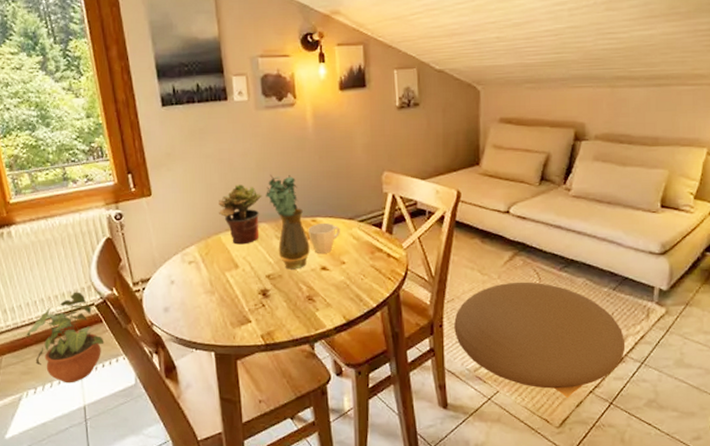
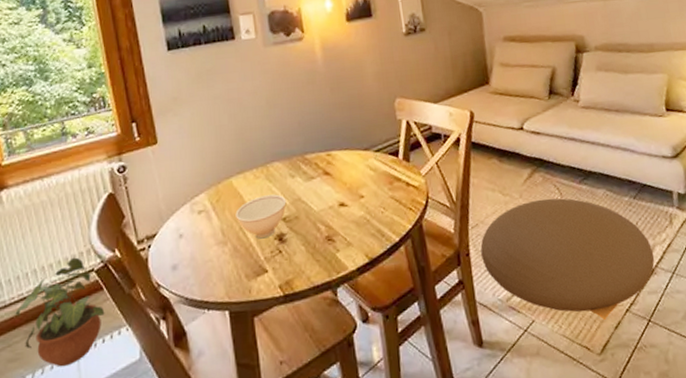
potted plant: present [218,185,262,245] -> none [228,124,274,188]
bowl: none [223,253,271,292] -> present [235,194,286,239]
vase: present [266,174,310,270] -> none [277,110,327,209]
cup: present [308,222,340,253] -> none [323,155,357,189]

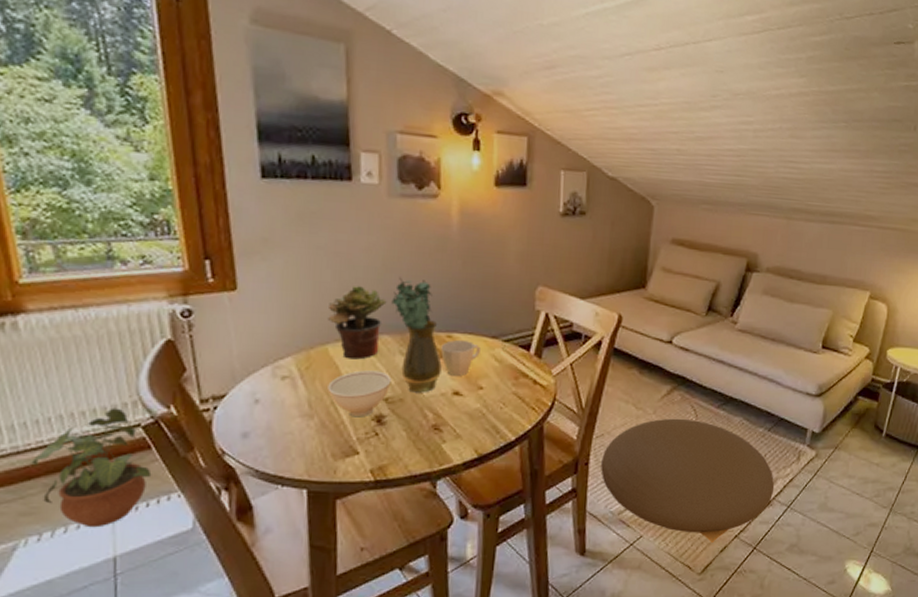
potted plant: none [228,124,274,188] -> present [327,286,387,360]
vase: none [277,110,327,209] -> present [391,277,442,393]
cup: none [323,155,357,189] -> present [441,339,480,376]

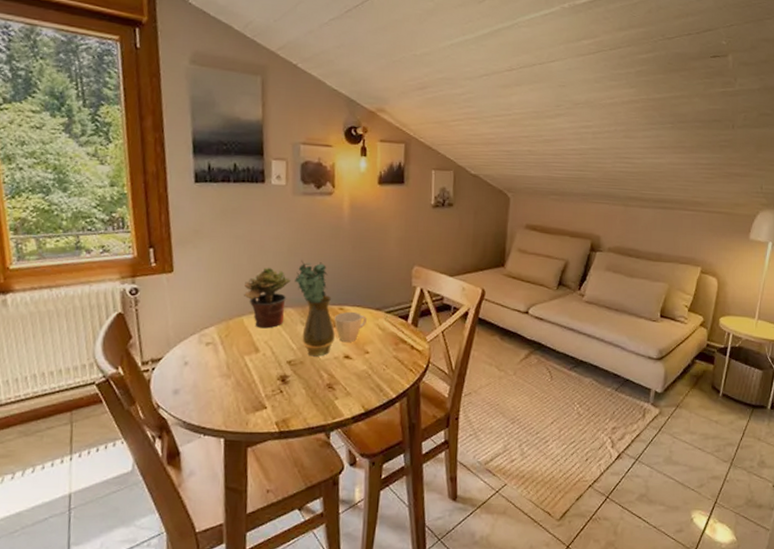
potted plant: present [30,408,152,528] -> none [9,368,102,469]
bowl: present [328,370,392,418] -> none [242,337,294,377]
pouf: present [601,418,775,542] -> none [469,379,623,491]

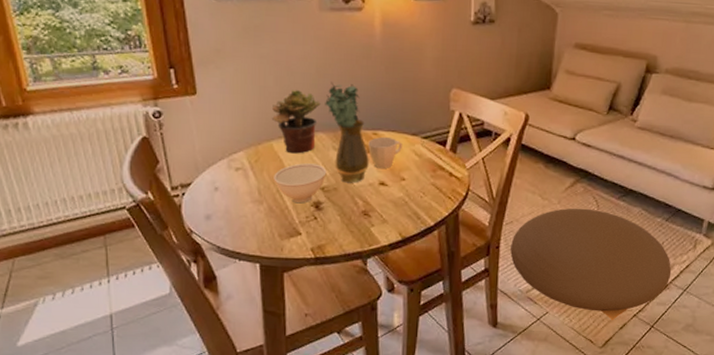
bowl: none [242,337,294,377] -> present [274,163,327,204]
pouf: none [469,379,623,491] -> present [510,208,672,320]

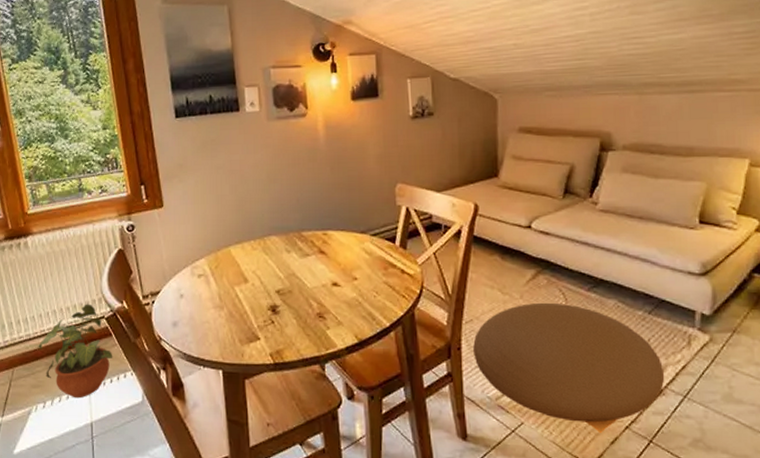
potted plant: none [43,193,136,290] -> present [37,304,113,399]
potted plant: present [271,90,321,154] -> none [228,196,273,258]
bowl: present [274,163,327,204] -> none [232,267,281,308]
vase: present [325,82,369,183] -> none [276,186,321,285]
cup: present [368,136,402,168] -> none [319,236,352,268]

